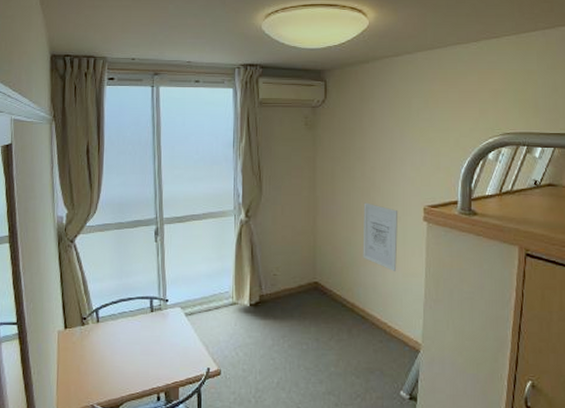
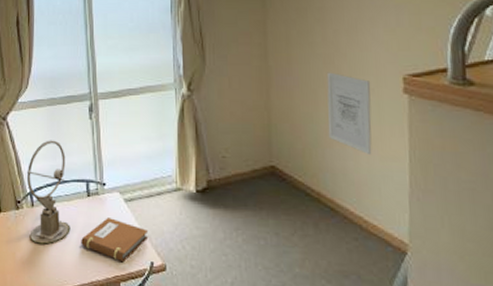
sundial: none [93,261,134,357] -> present [26,140,71,244]
notebook: none [143,330,206,370] -> present [81,218,149,263]

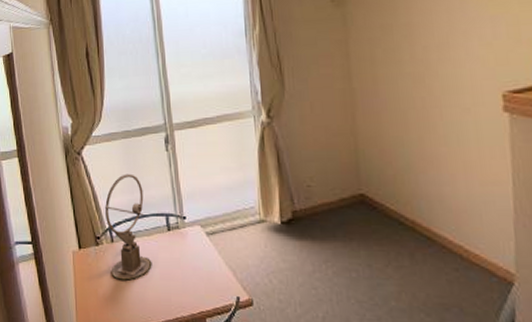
notebook: present [81,218,149,263] -> none [163,252,234,298]
wall art: present [326,72,372,156] -> none [416,92,471,180]

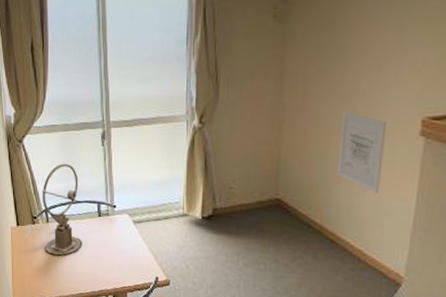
wall art: none [416,92,471,180] -> present [337,111,387,194]

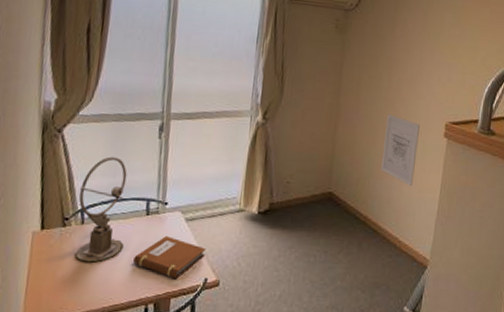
notebook: none [92,236,155,276] -> present [133,236,207,279]

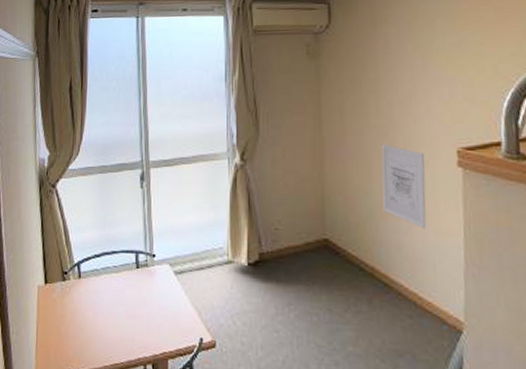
sundial: present [76,156,127,263] -> none [74,209,118,318]
notebook: present [133,236,207,279] -> none [128,291,199,338]

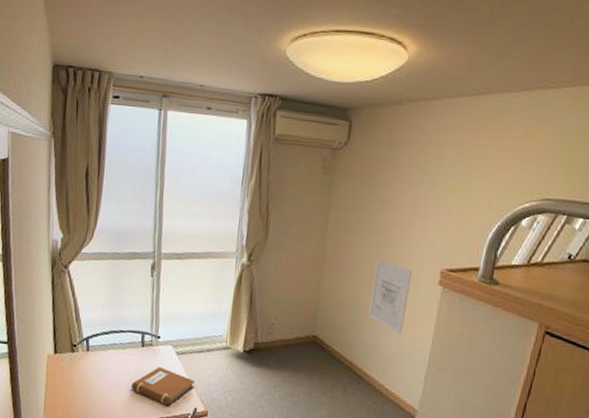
notebook: none [128,291,199,338] -> present [131,367,196,407]

